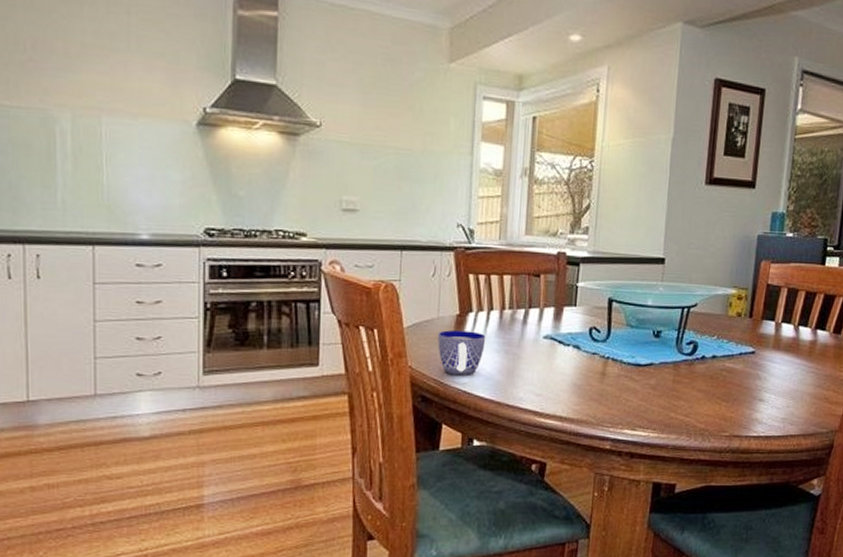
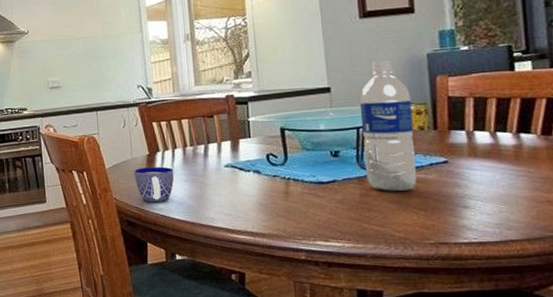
water bottle: none [682,236,736,380] -> present [360,60,417,191]

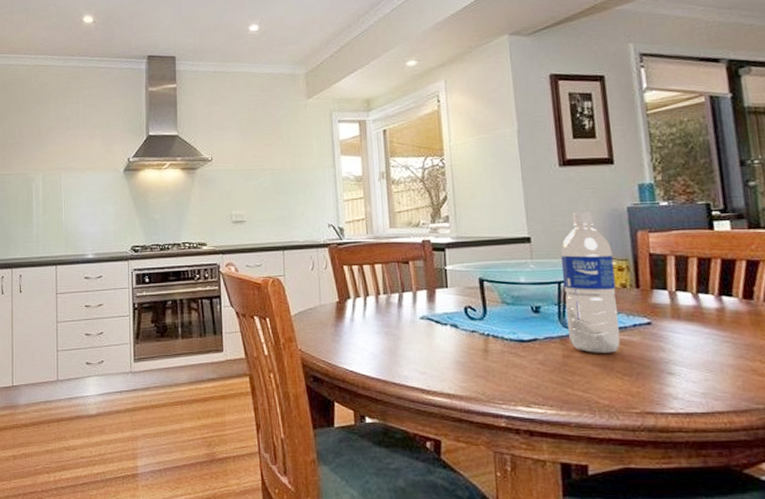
cup: present [134,166,174,203] -> none [322,316,366,356]

